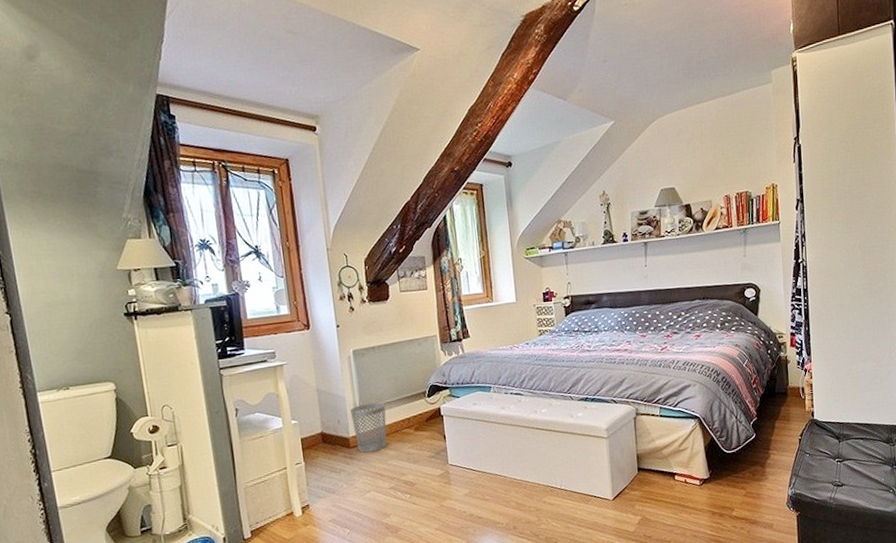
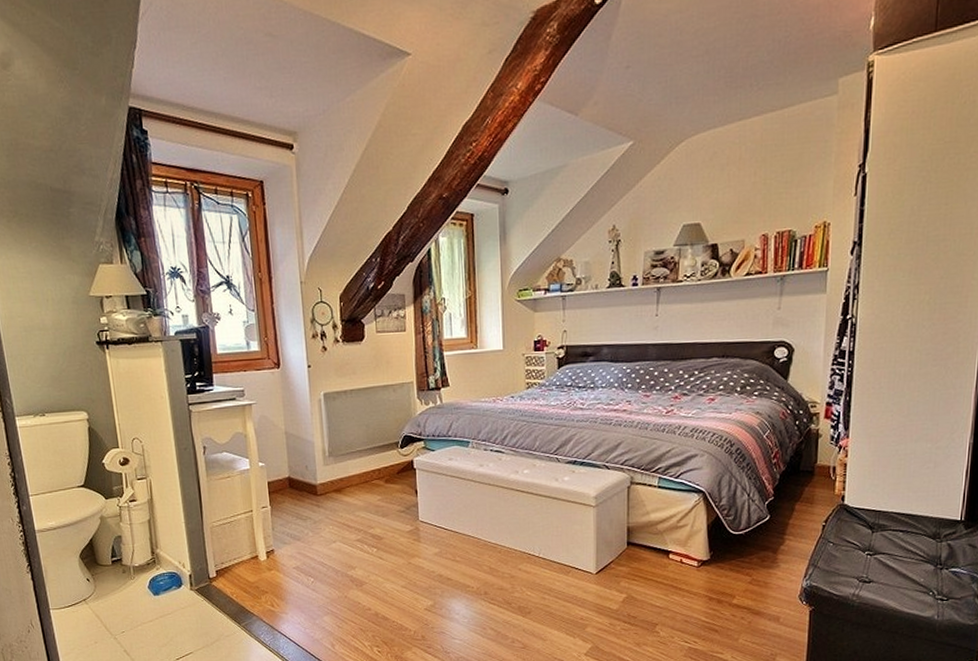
wastebasket: present [350,402,387,453] -> none [319,450,356,501]

